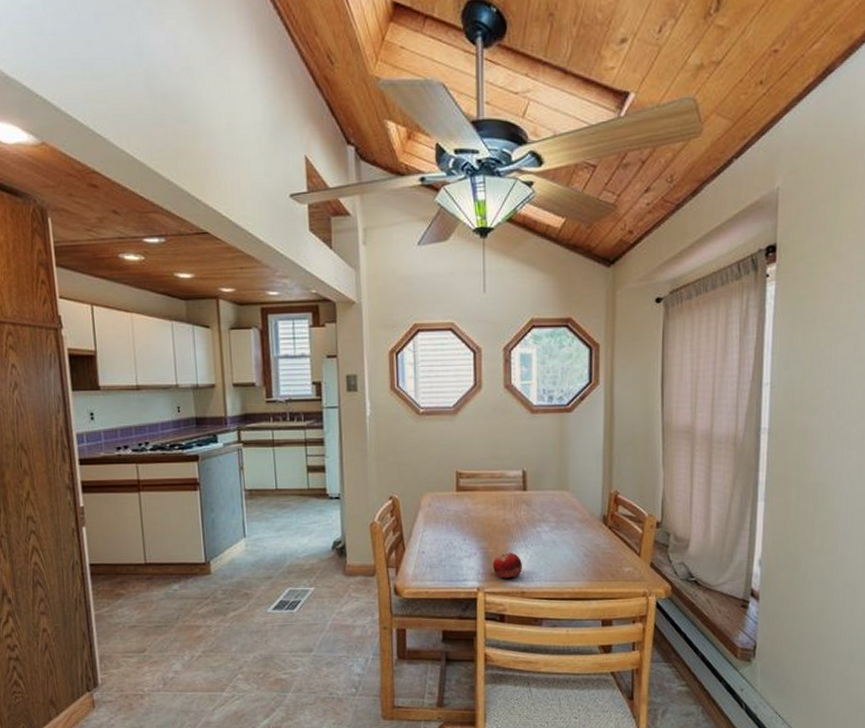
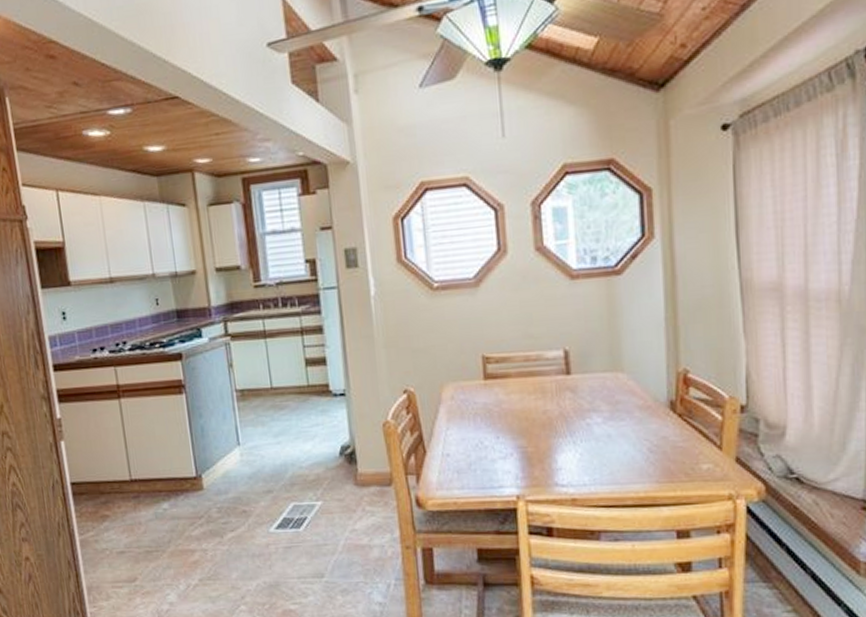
fruit: present [493,552,523,579] -> none [534,451,572,484]

